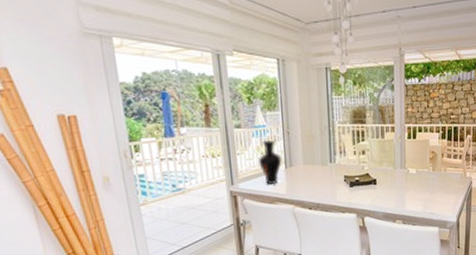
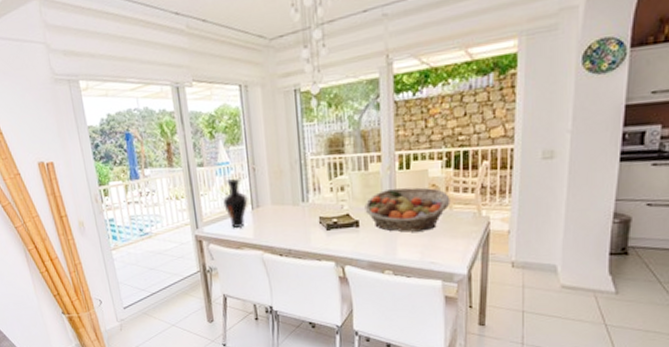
fruit basket: none [381,153,445,189] -> present [364,187,450,232]

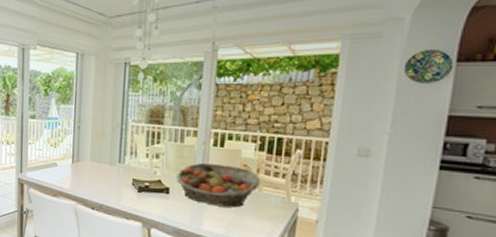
vase: present [223,179,248,228] -> none [47,133,70,177]

